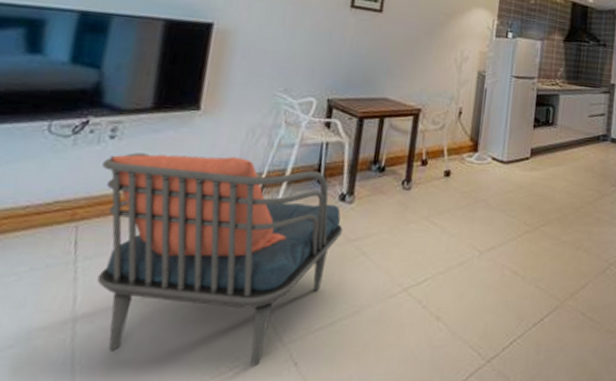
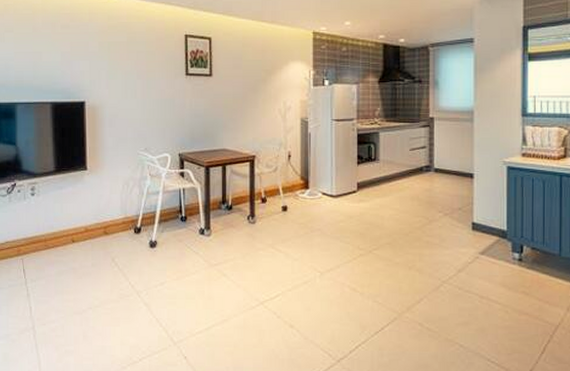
armchair: present [97,152,343,366] -> none [30,204,206,358]

